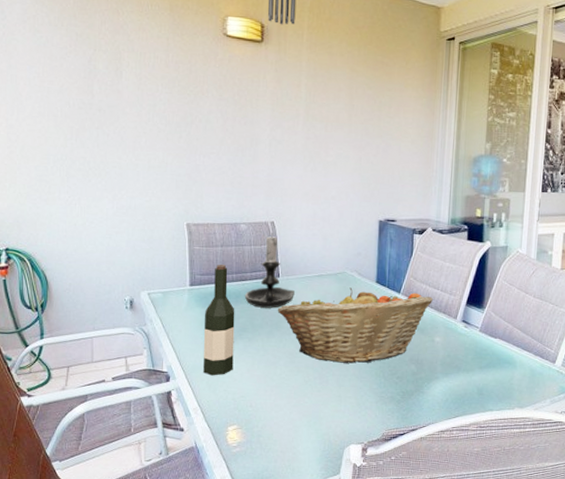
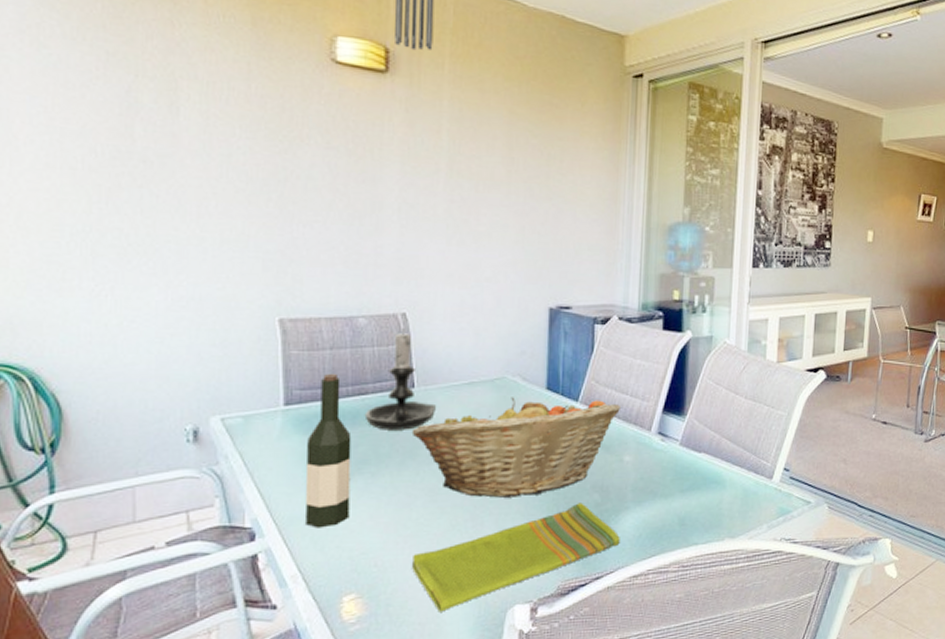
dish towel: none [277,371,431,445] -> present [412,503,620,612]

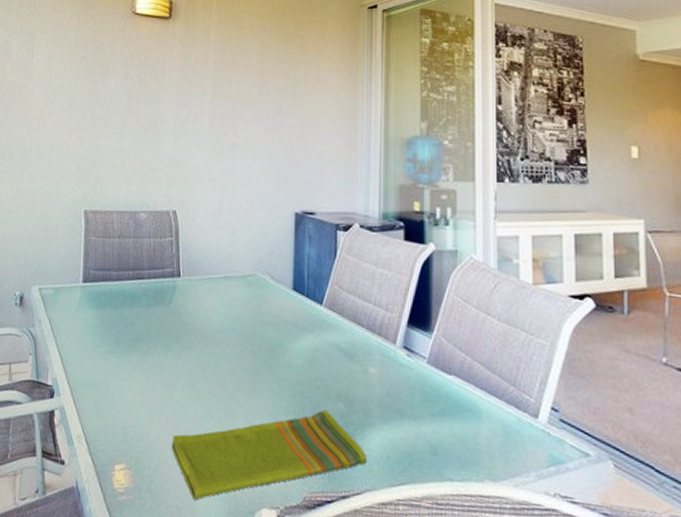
wine bottle: present [306,373,352,528] -> none [91,258,130,396]
candle holder: present [364,327,436,430] -> none [140,223,197,315]
fruit basket: present [411,397,620,498] -> none [176,294,364,395]

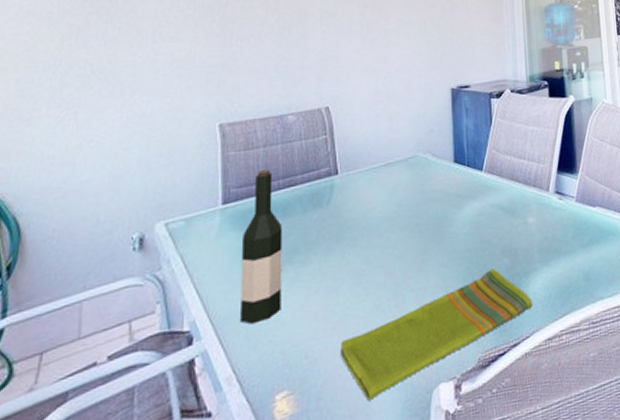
wine bottle: none [91,258,130,396] -> present [240,168,283,325]

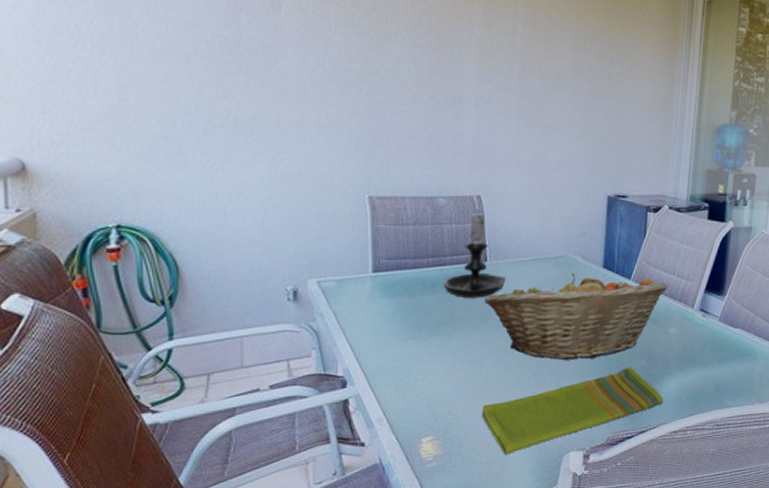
wine bottle: present [240,168,283,325] -> none [390,245,431,379]
candle holder: none [294,119,357,218] -> present [442,208,505,298]
fruit basket: none [336,167,520,274] -> present [484,273,668,360]

